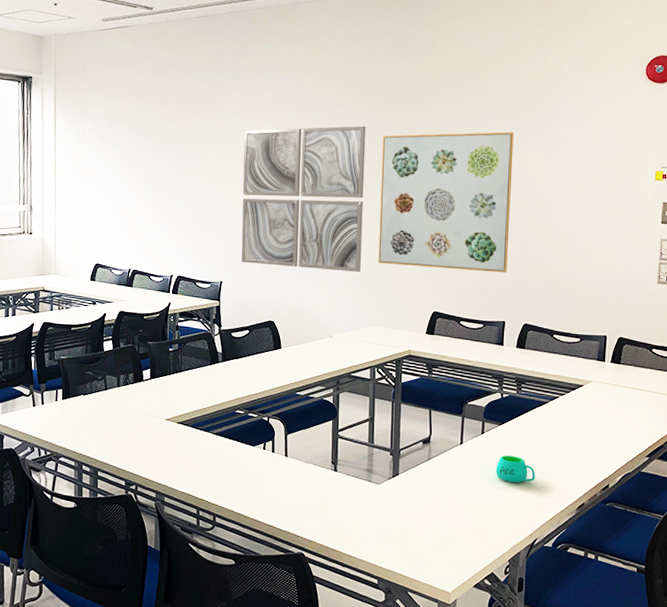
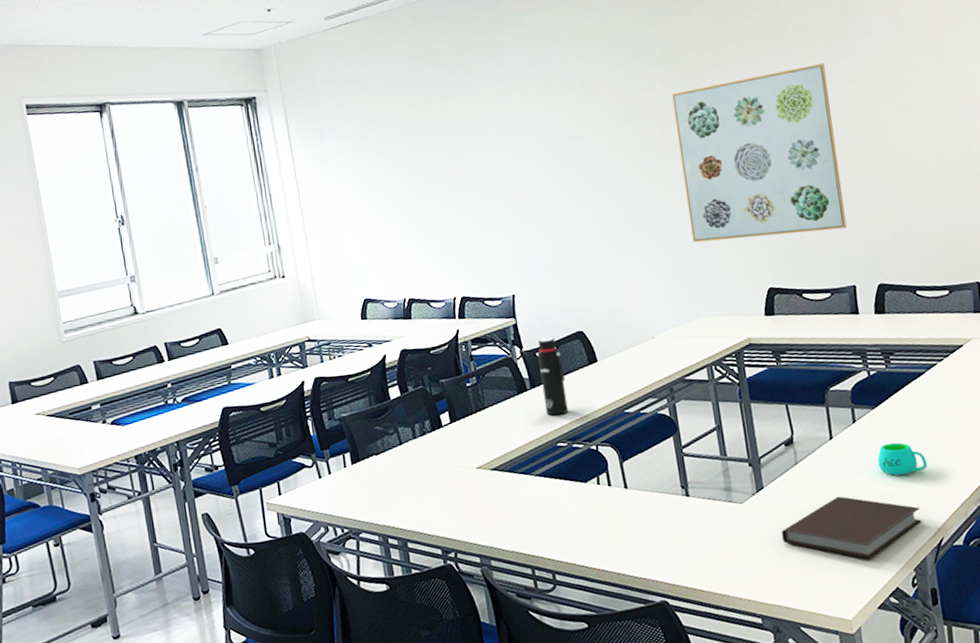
water bottle: none [231,322,253,387] -> present [537,337,568,416]
wall art: present [241,125,366,273] -> none [510,86,674,269]
notebook: none [407,491,523,545] -> present [782,496,922,559]

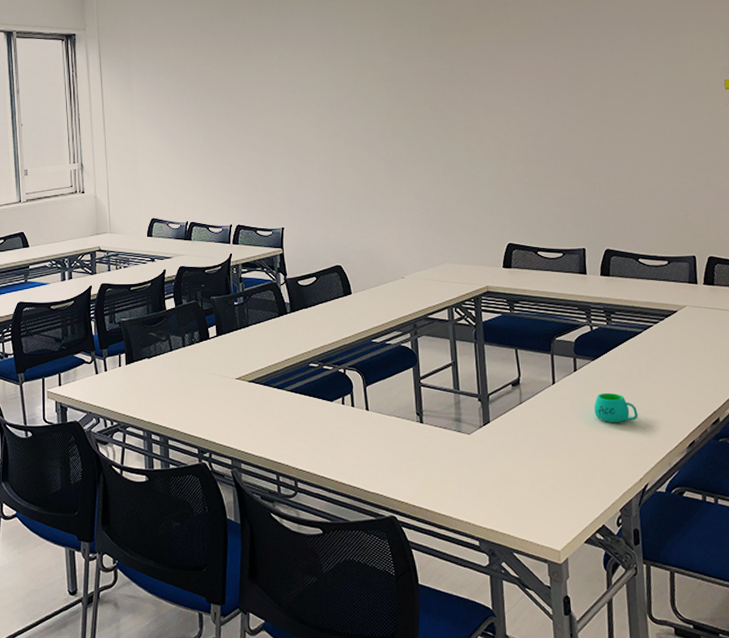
water bottle: present [537,337,568,416] -> none [298,268,322,338]
wall art: present [672,63,847,243] -> none [436,52,581,198]
notebook: present [782,496,922,559] -> none [503,436,630,496]

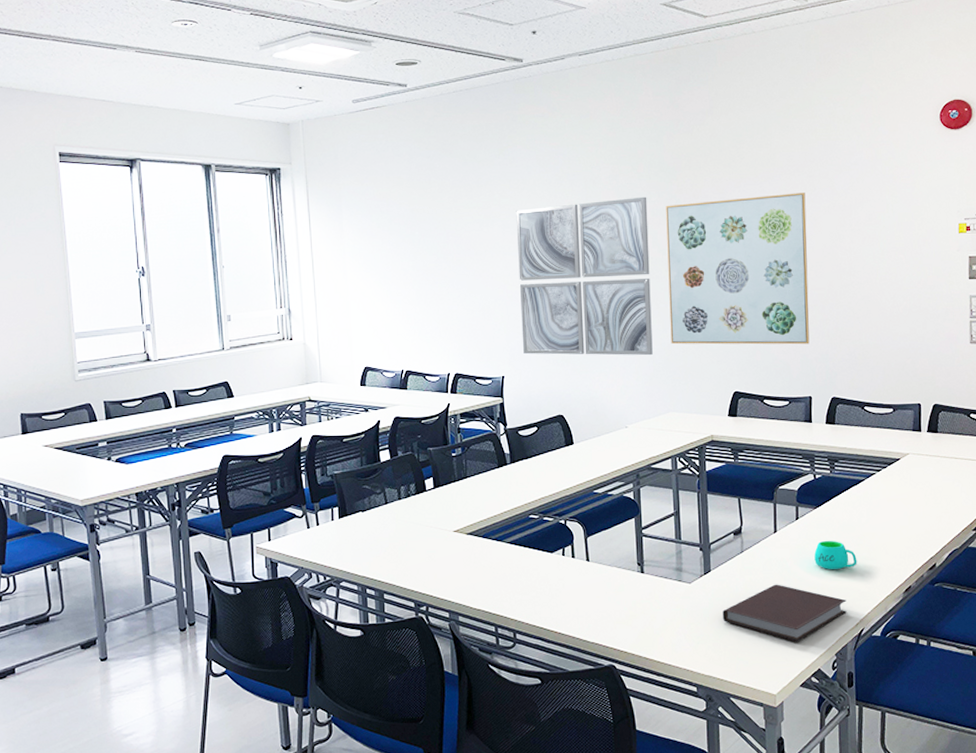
wall art: none [294,57,427,208] -> present [516,196,653,356]
wall art: none [436,52,581,198] -> present [666,192,810,345]
notebook: none [503,436,630,496] -> present [723,584,847,641]

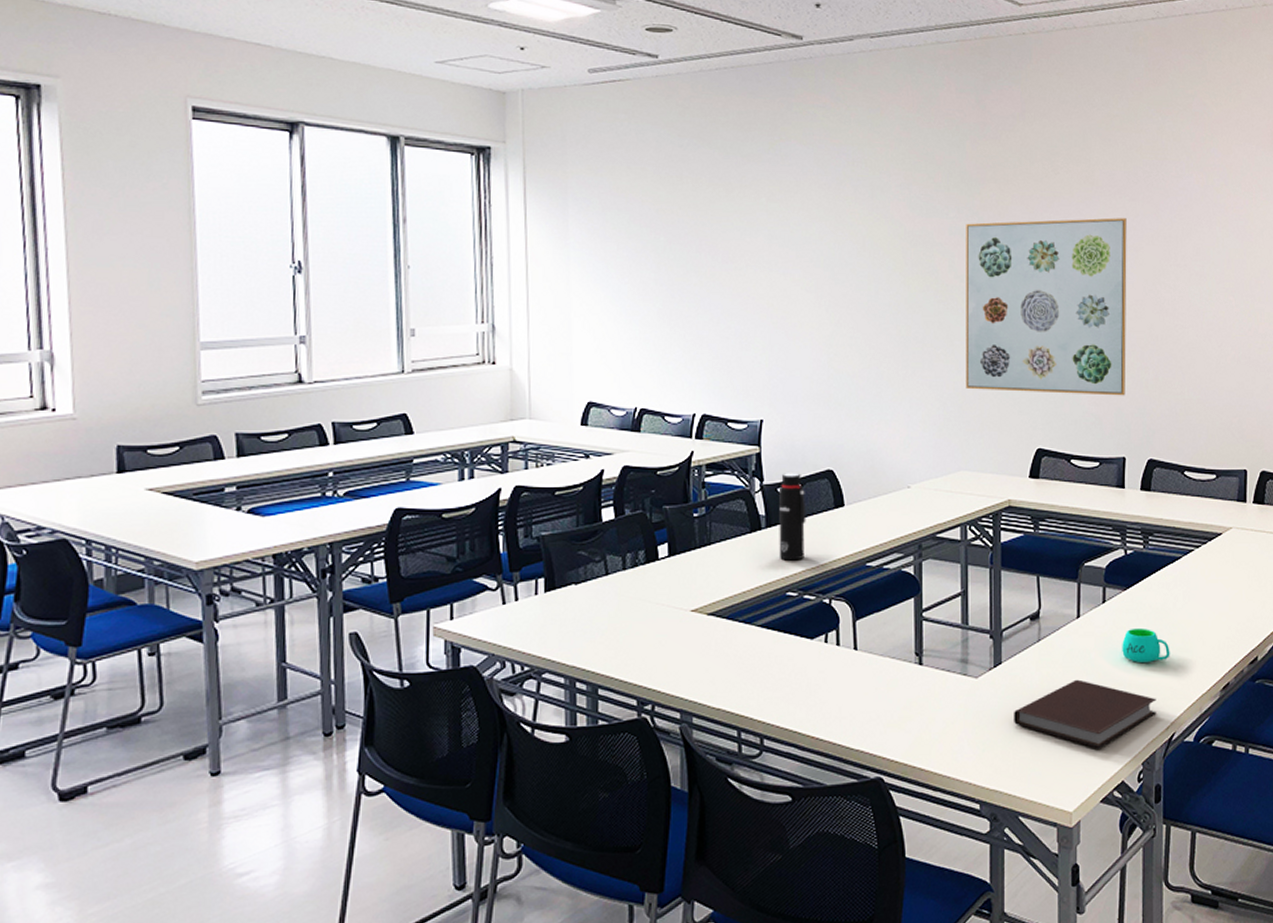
wall art: present [516,196,653,356] -> none [786,211,944,402]
water bottle: none [519,418,543,490] -> present [778,473,806,561]

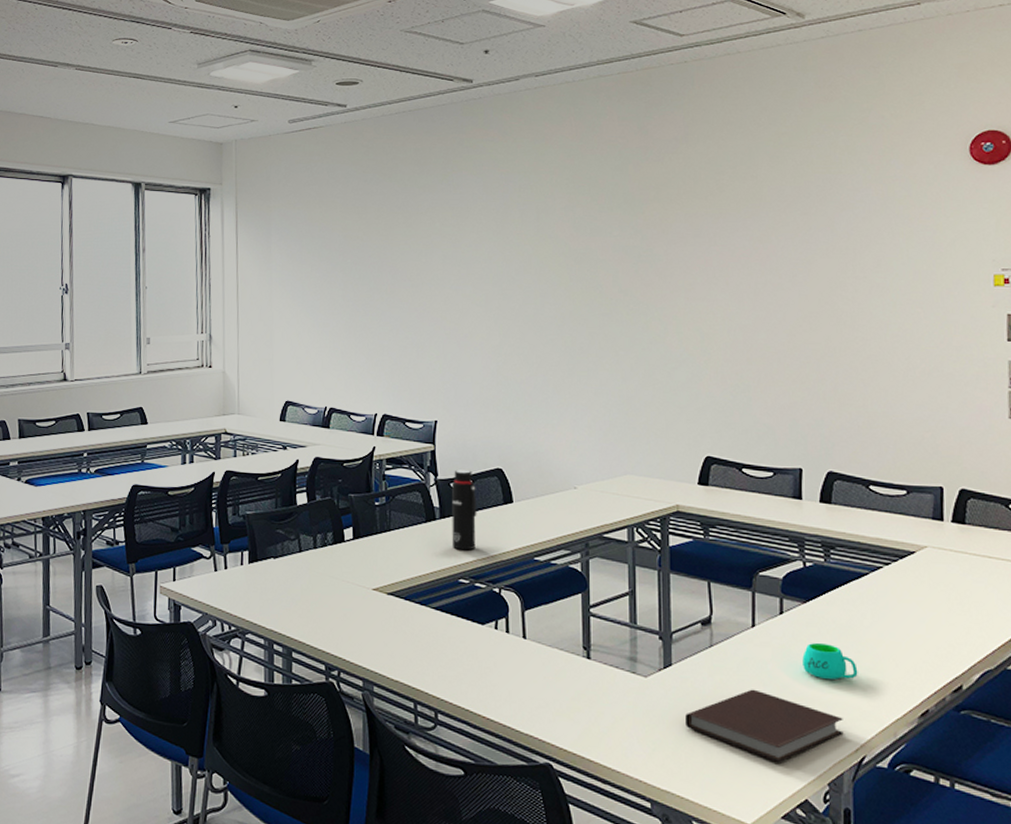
wall art: present [965,218,1127,396] -> none [629,232,801,407]

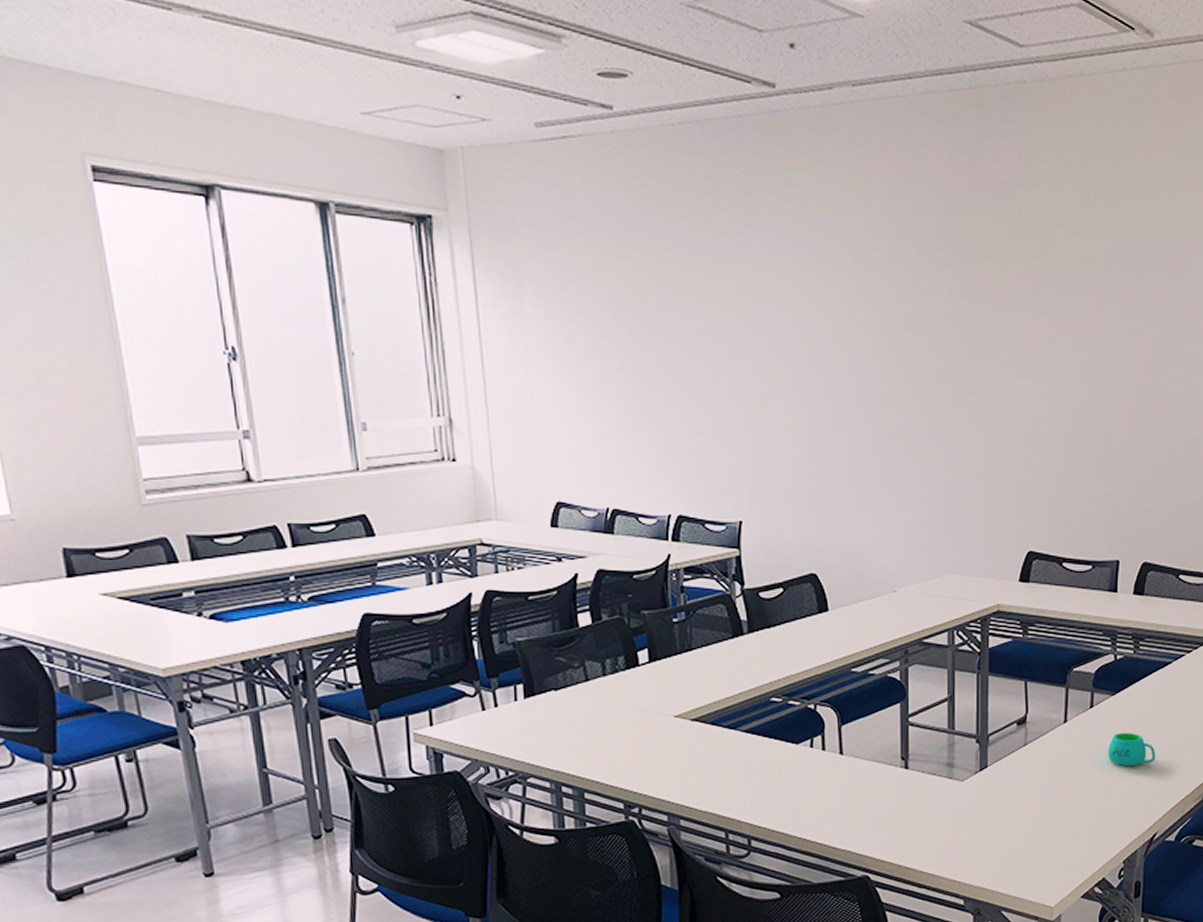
water bottle: present [451,469,477,551] -> none [760,577,789,666]
notebook: present [685,689,844,762] -> none [999,782,1140,847]

